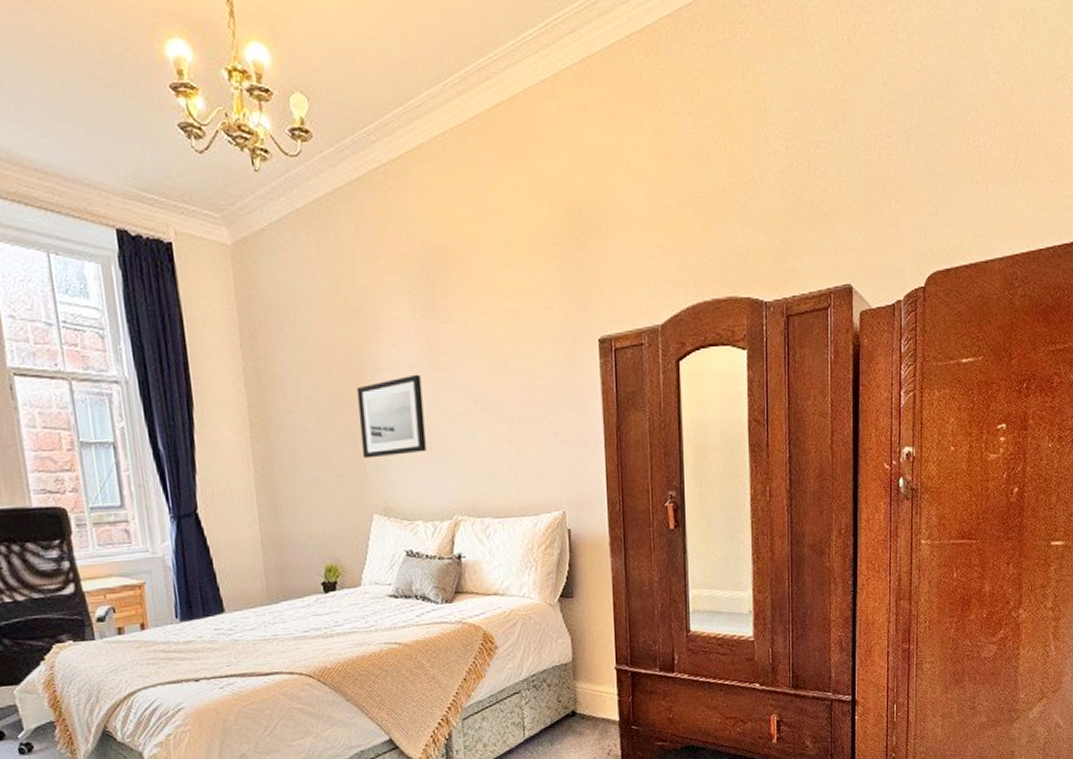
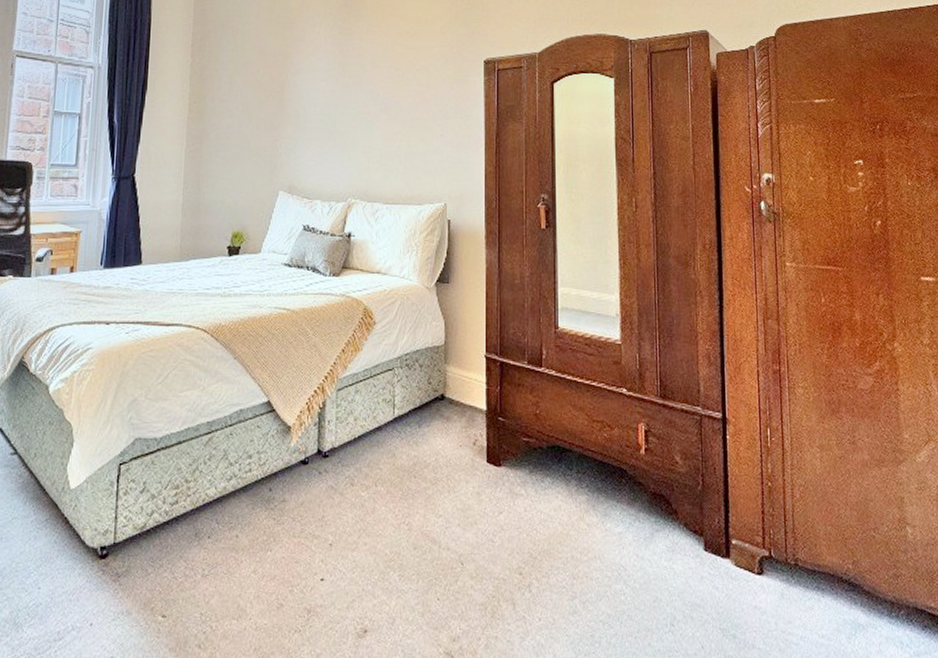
wall art: present [356,374,427,459] -> none [276,78,332,143]

